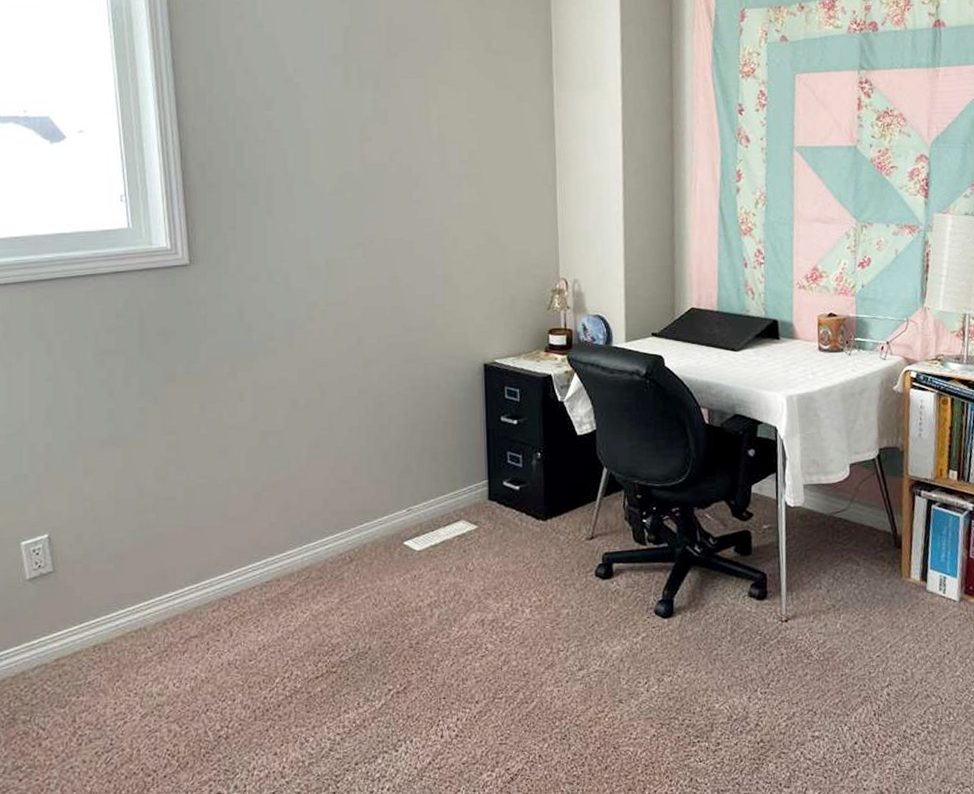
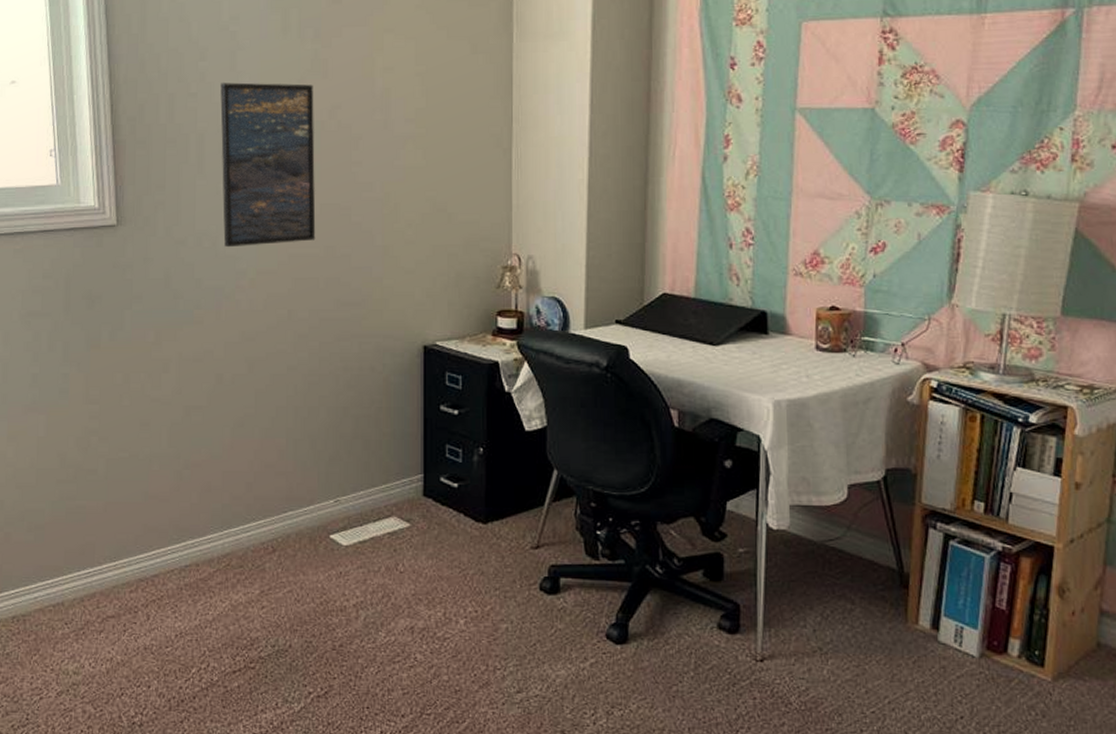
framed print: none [287,129,381,282] -> present [220,82,316,248]

